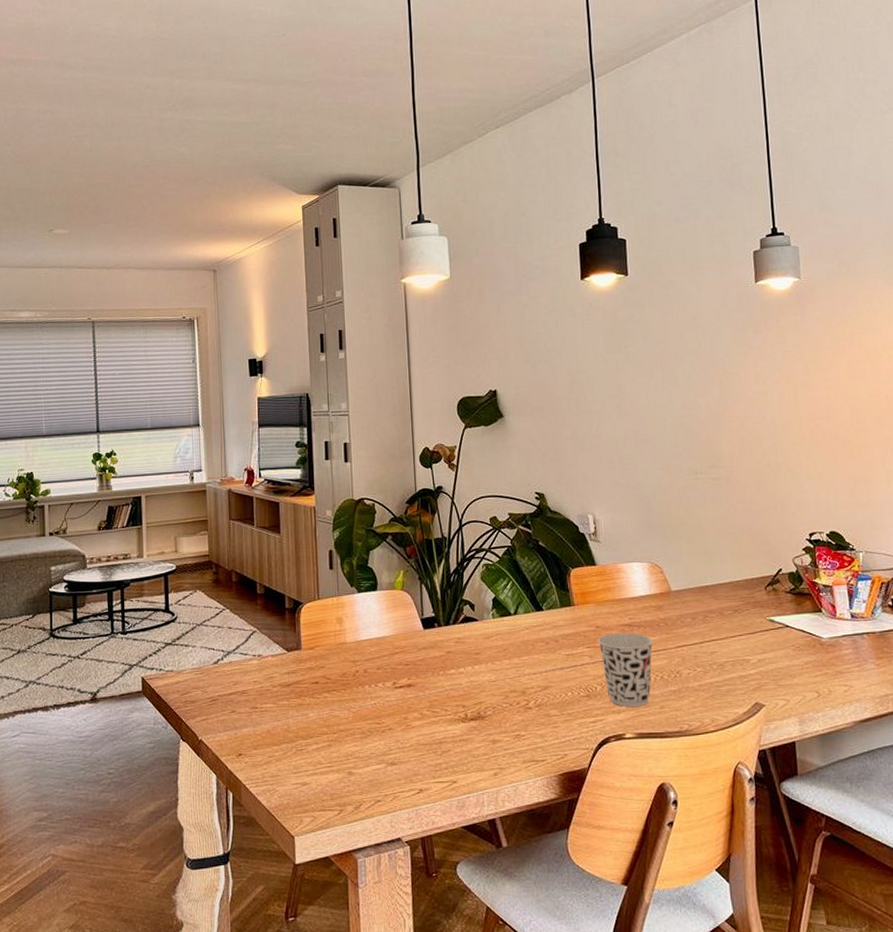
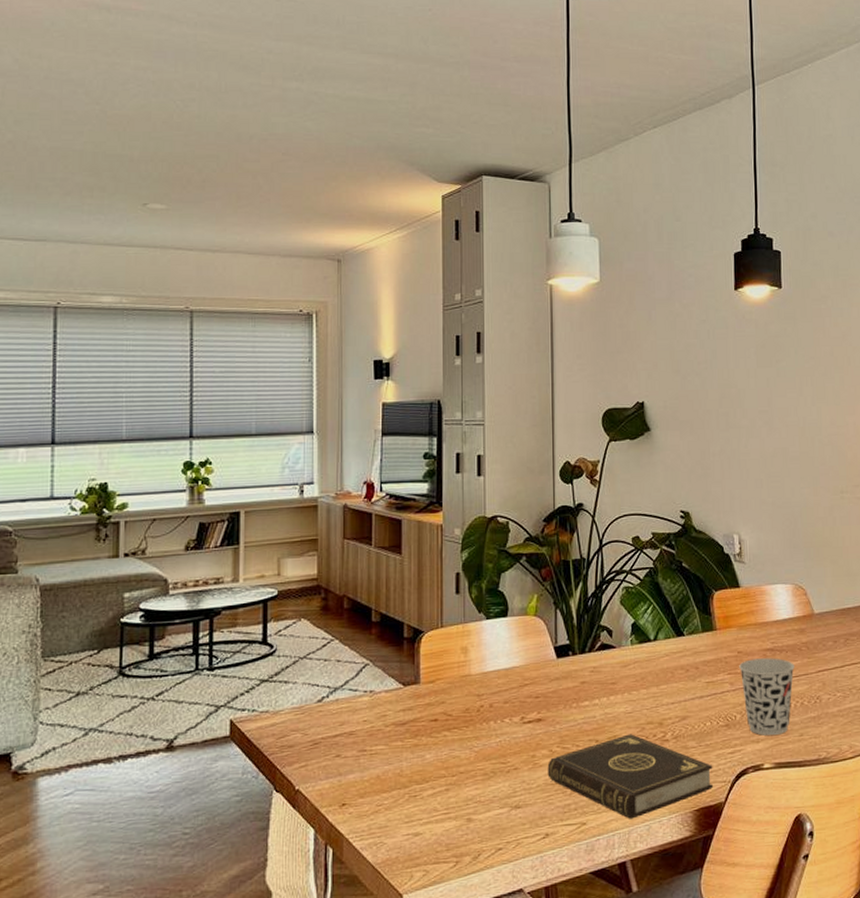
book: none [419,701,577,780] -> present [547,734,714,819]

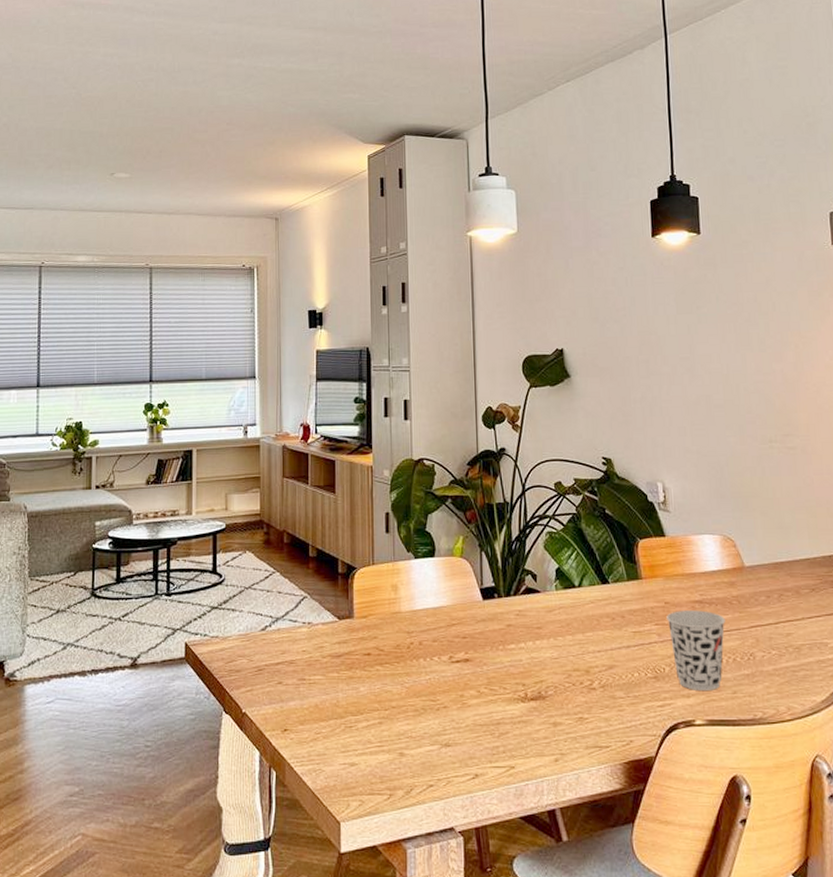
book: present [547,734,714,819] -> none [476,680,644,766]

